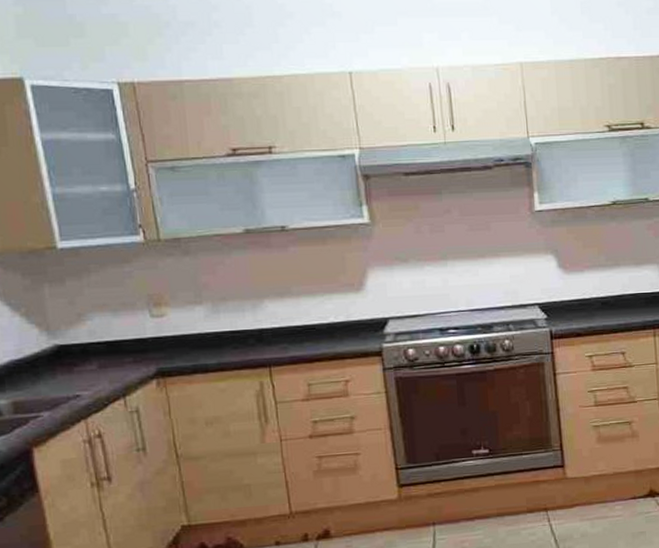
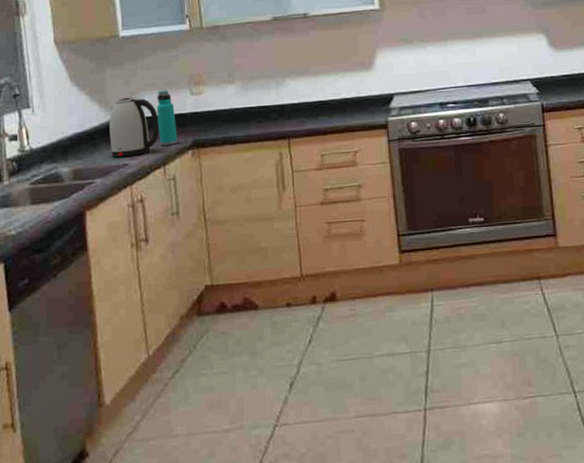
kettle: none [52,319,115,388] -> present [109,97,159,157]
water bottle: none [109,311,139,375] -> present [156,90,178,146]

